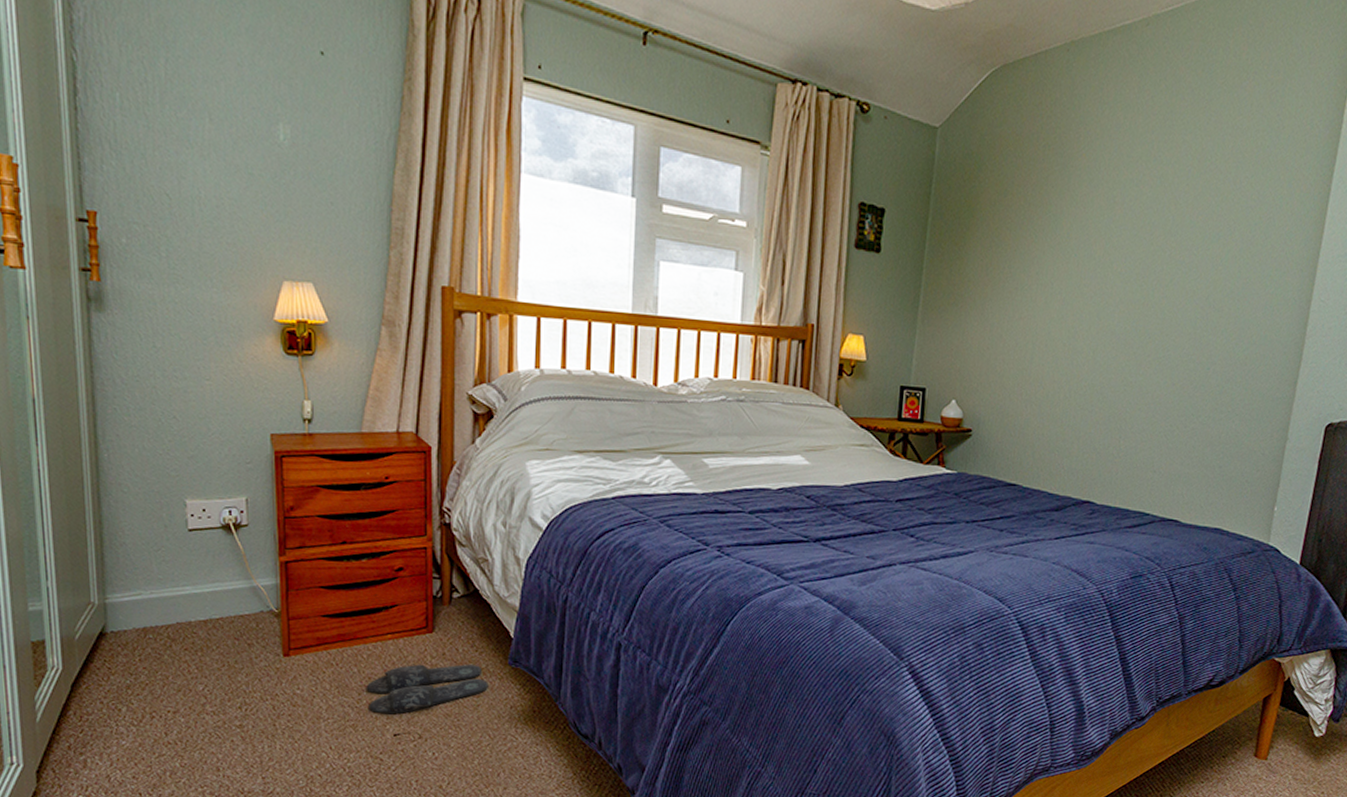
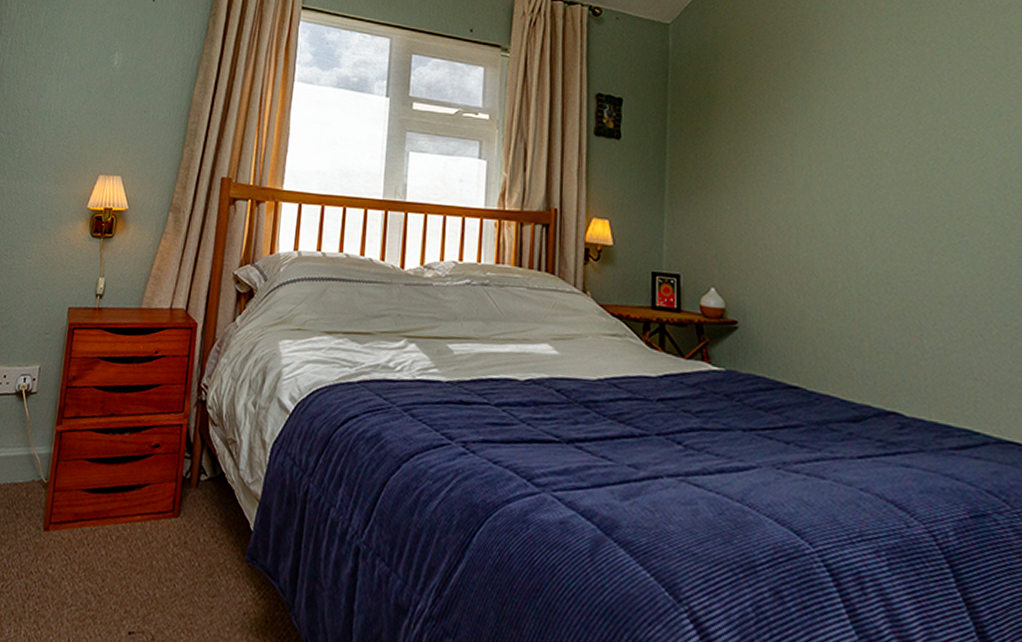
slippers: present [367,664,488,715] -> none [109,552,224,609]

